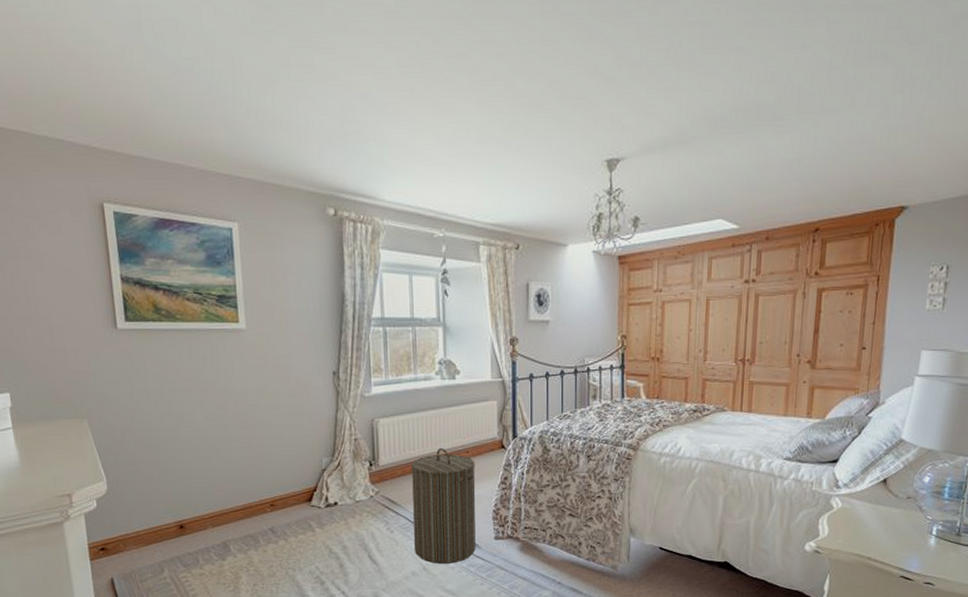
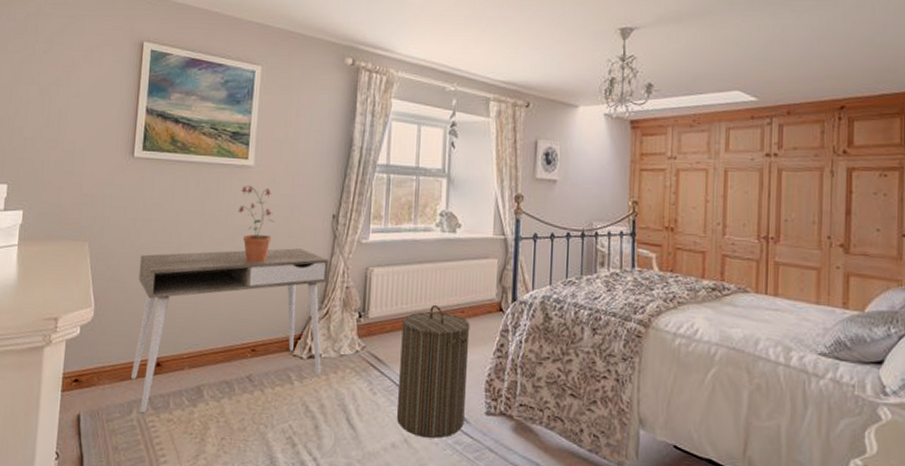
desk: none [143,407,339,571] -> present [130,248,329,414]
potted plant: none [236,349,275,425] -> present [237,185,274,264]

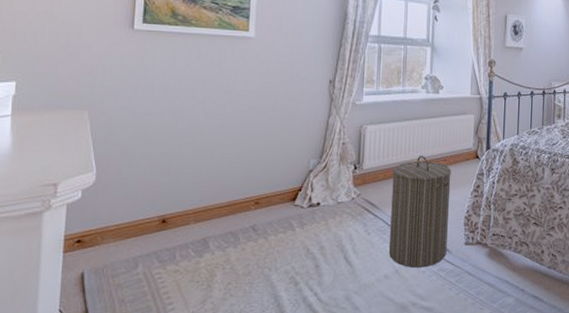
desk: present [130,248,329,414] -> none [135,111,326,267]
potted plant: present [237,185,274,264] -> none [239,55,275,126]

